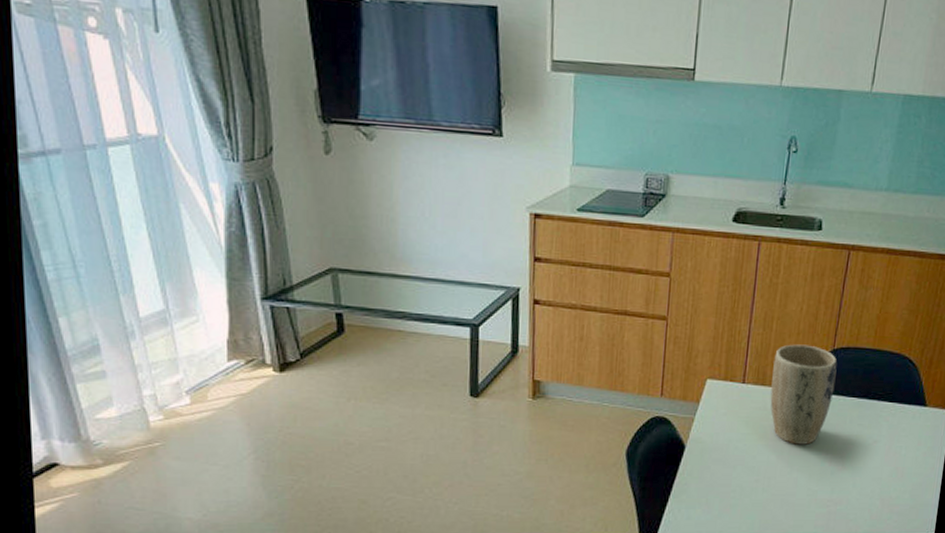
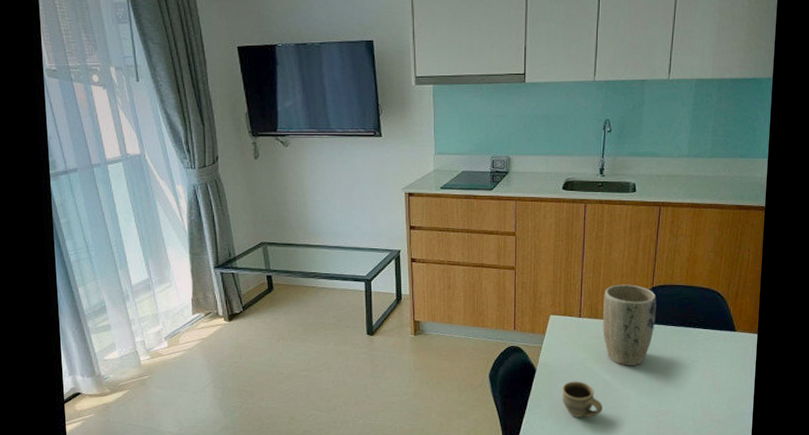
cup: none [715,462,764,506] -> present [562,381,603,418]

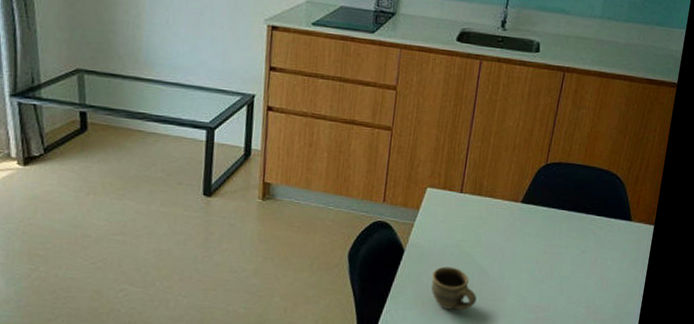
plant pot: present [603,284,657,366] -> none [485,158,550,253]

